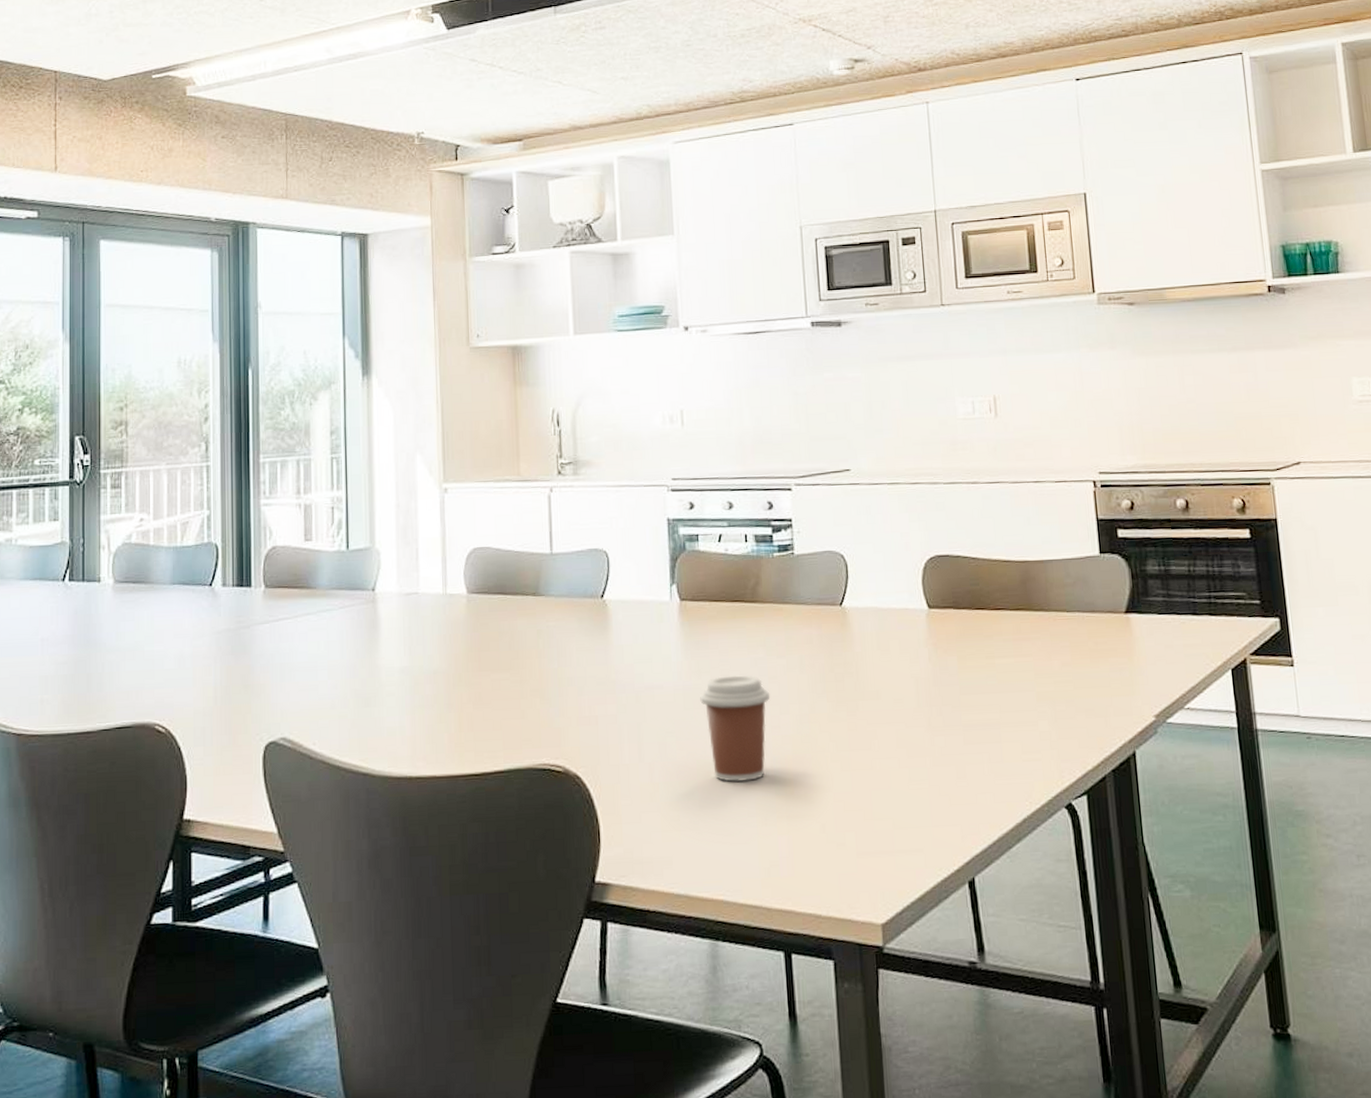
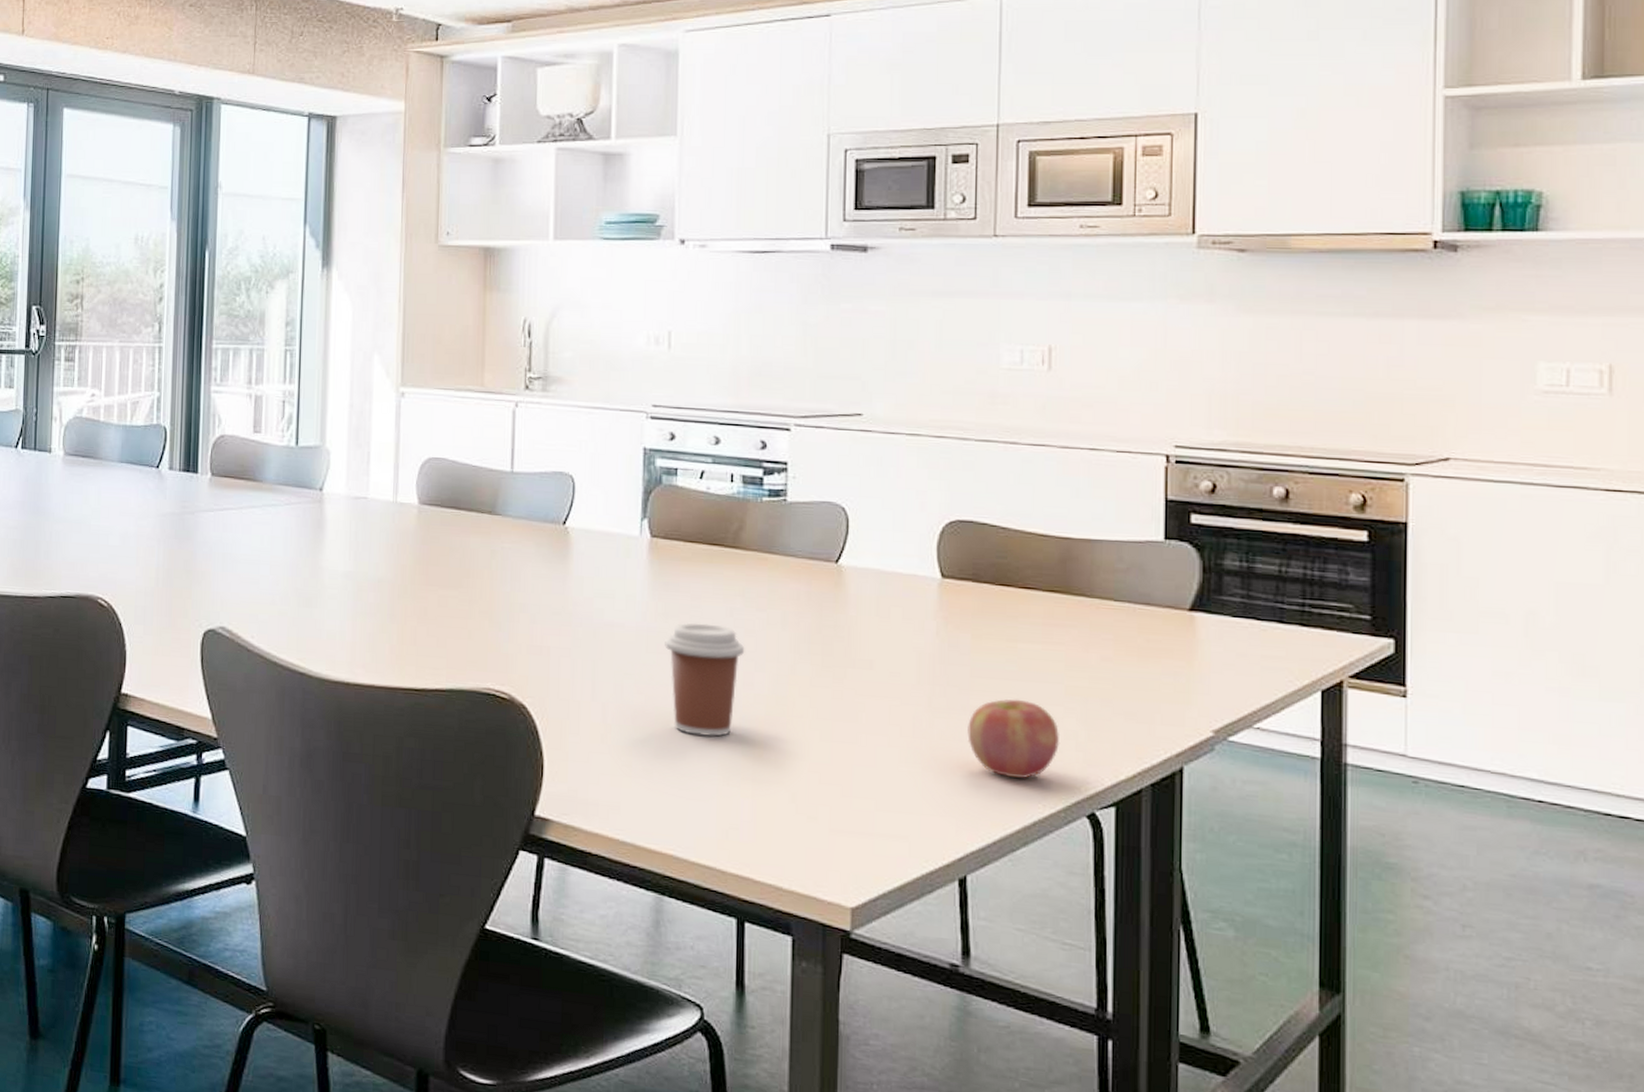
apple: none [962,709,1038,782] -> present [967,699,1060,779]

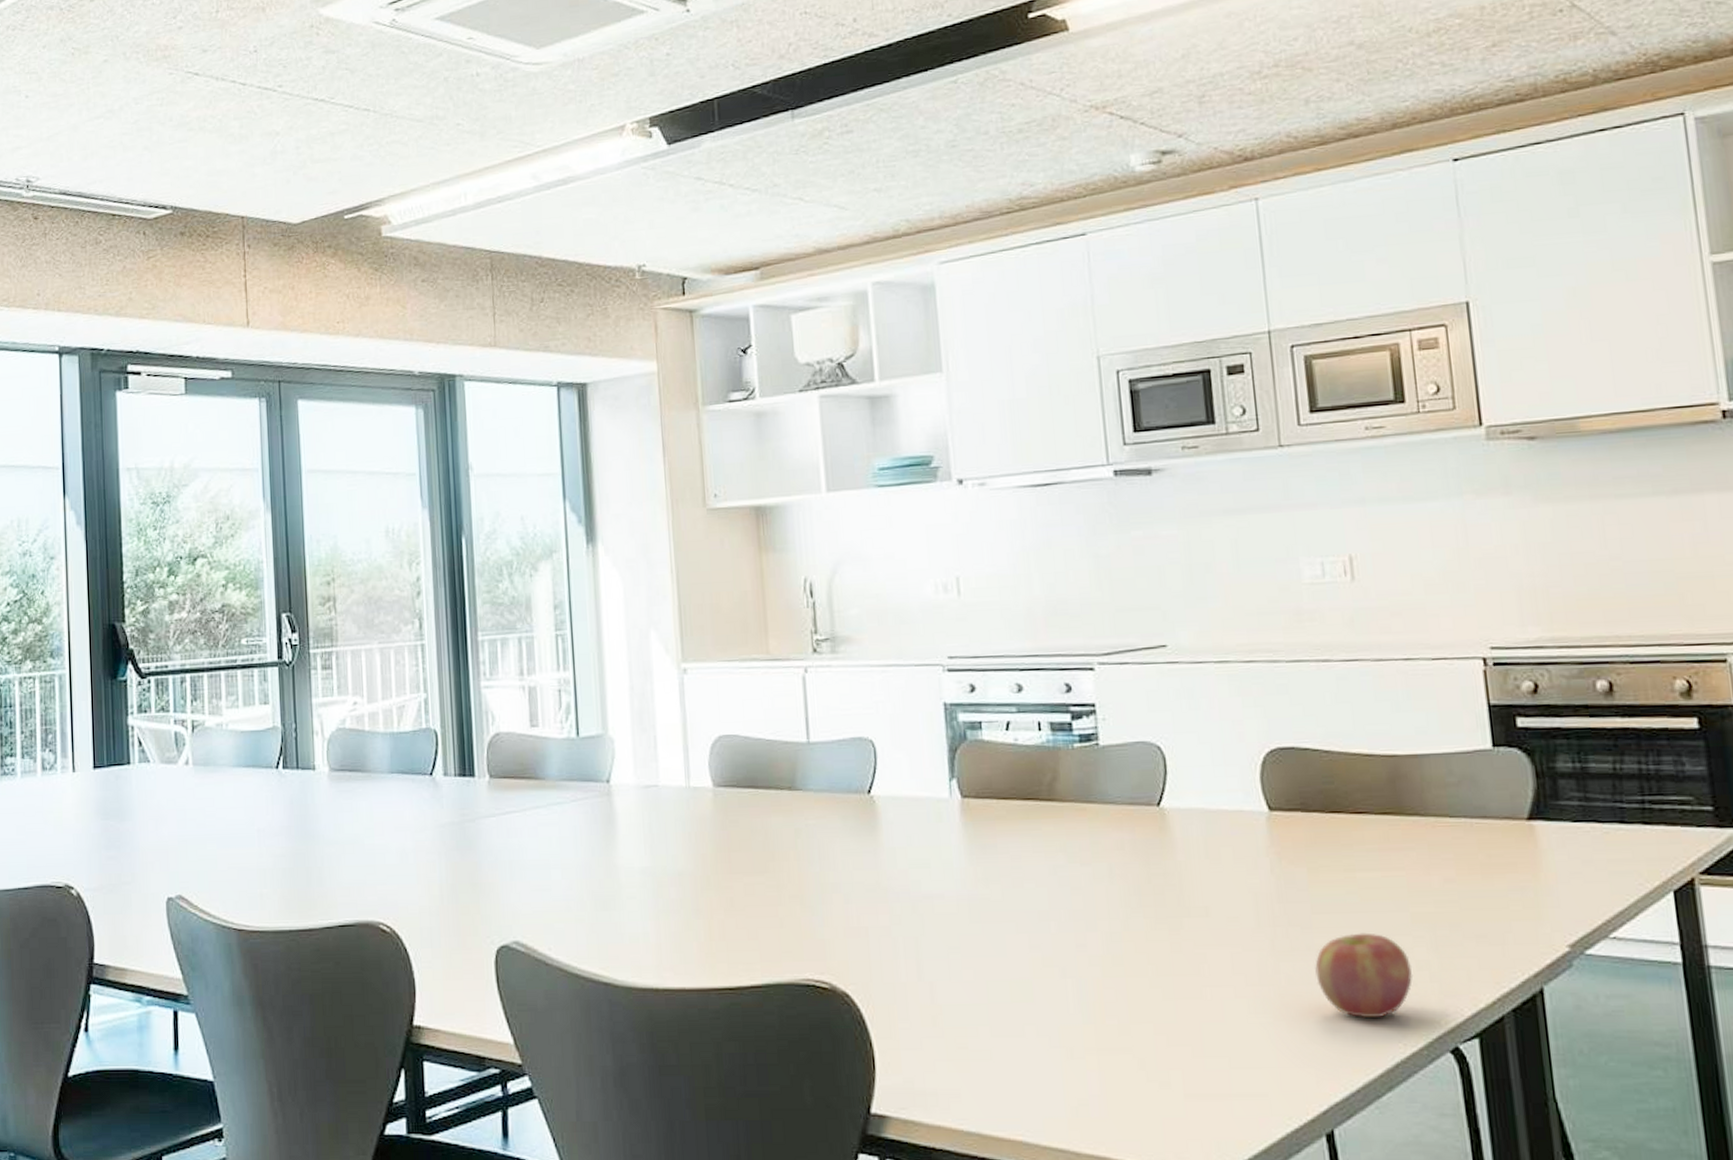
coffee cup: present [665,622,745,737] -> none [988,885,1074,1007]

